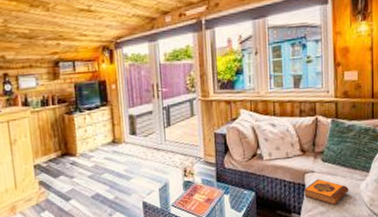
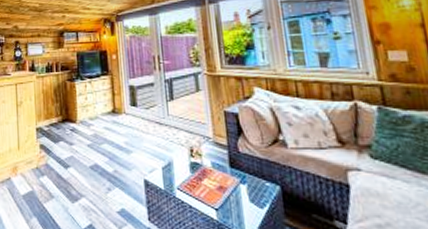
hardback book: present [304,179,349,205] -> none [348,180,418,218]

